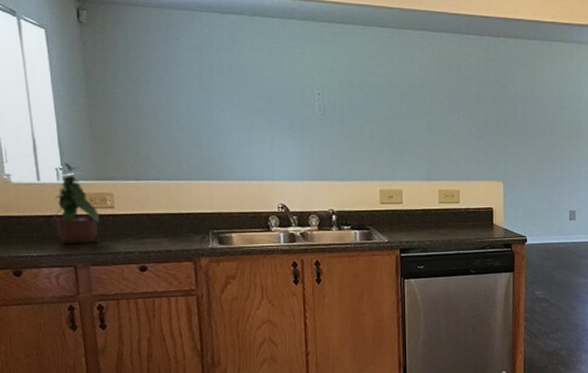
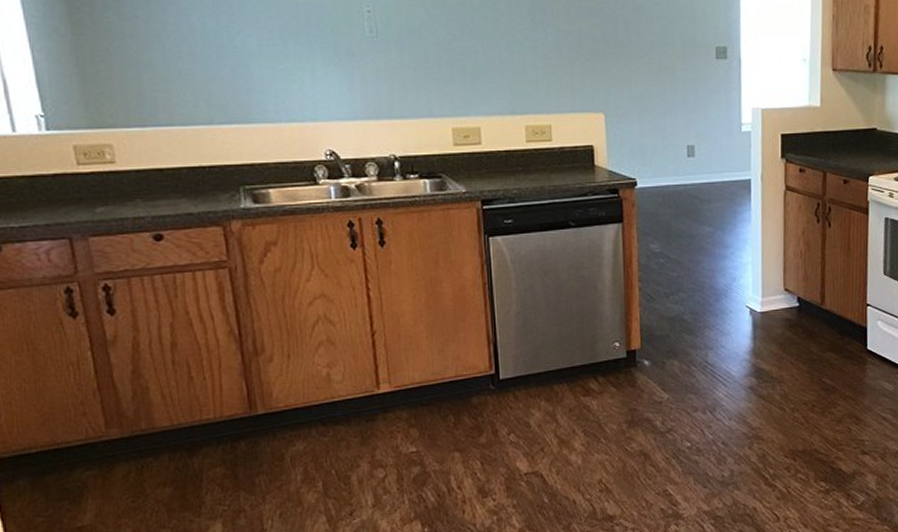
potted plant: present [51,162,100,244] -> none [34,107,98,210]

